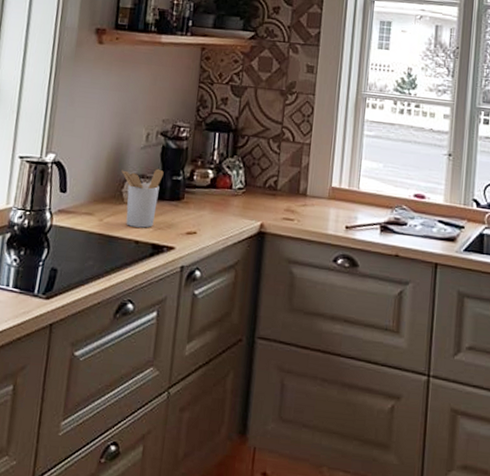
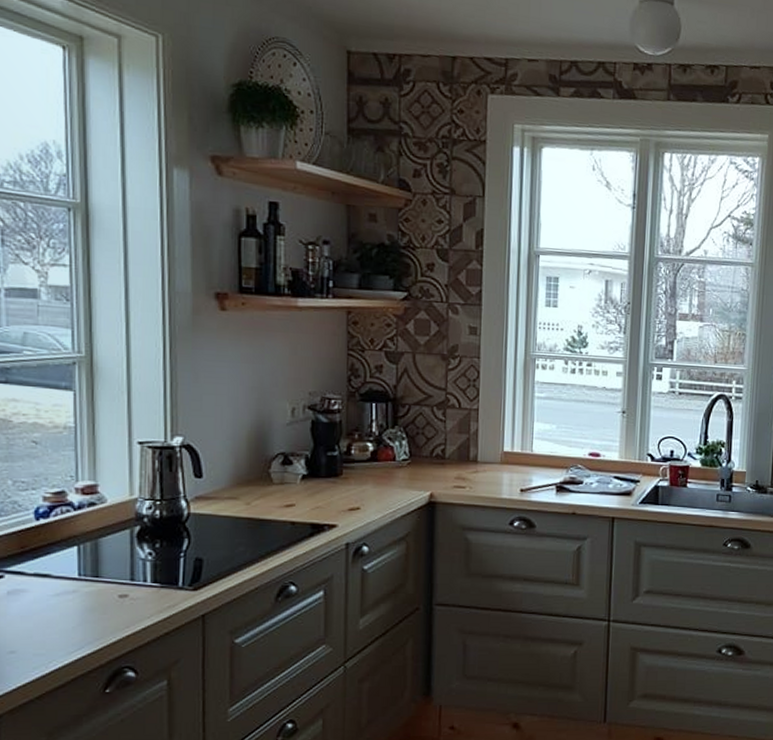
utensil holder: present [121,168,164,228] -> none [266,445,316,508]

